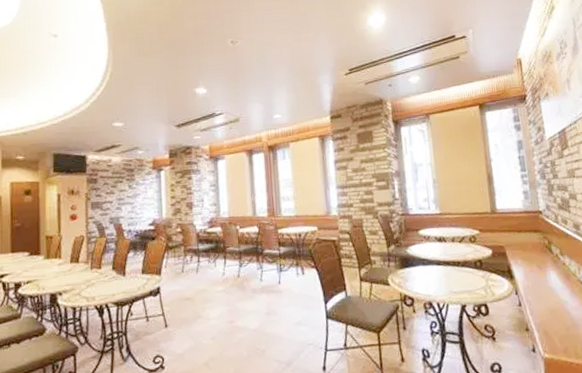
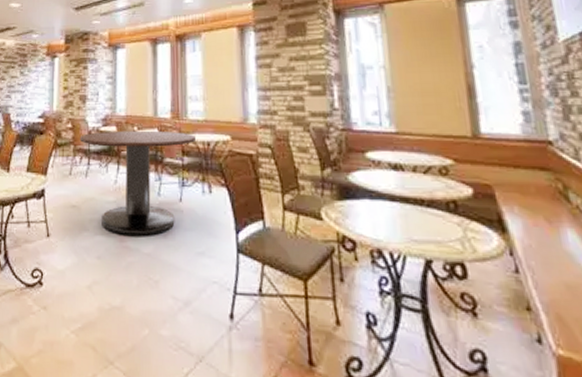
dining table: none [189,227,290,318] -> present [79,130,197,237]

